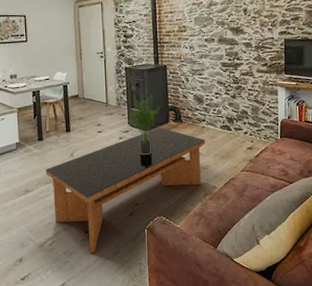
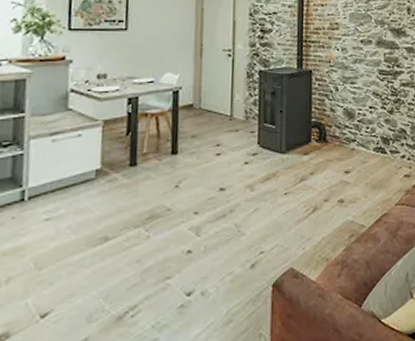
coffee table: present [46,127,206,254] -> none [136,148,355,326]
potted plant: present [125,94,160,156] -> none [255,106,301,186]

